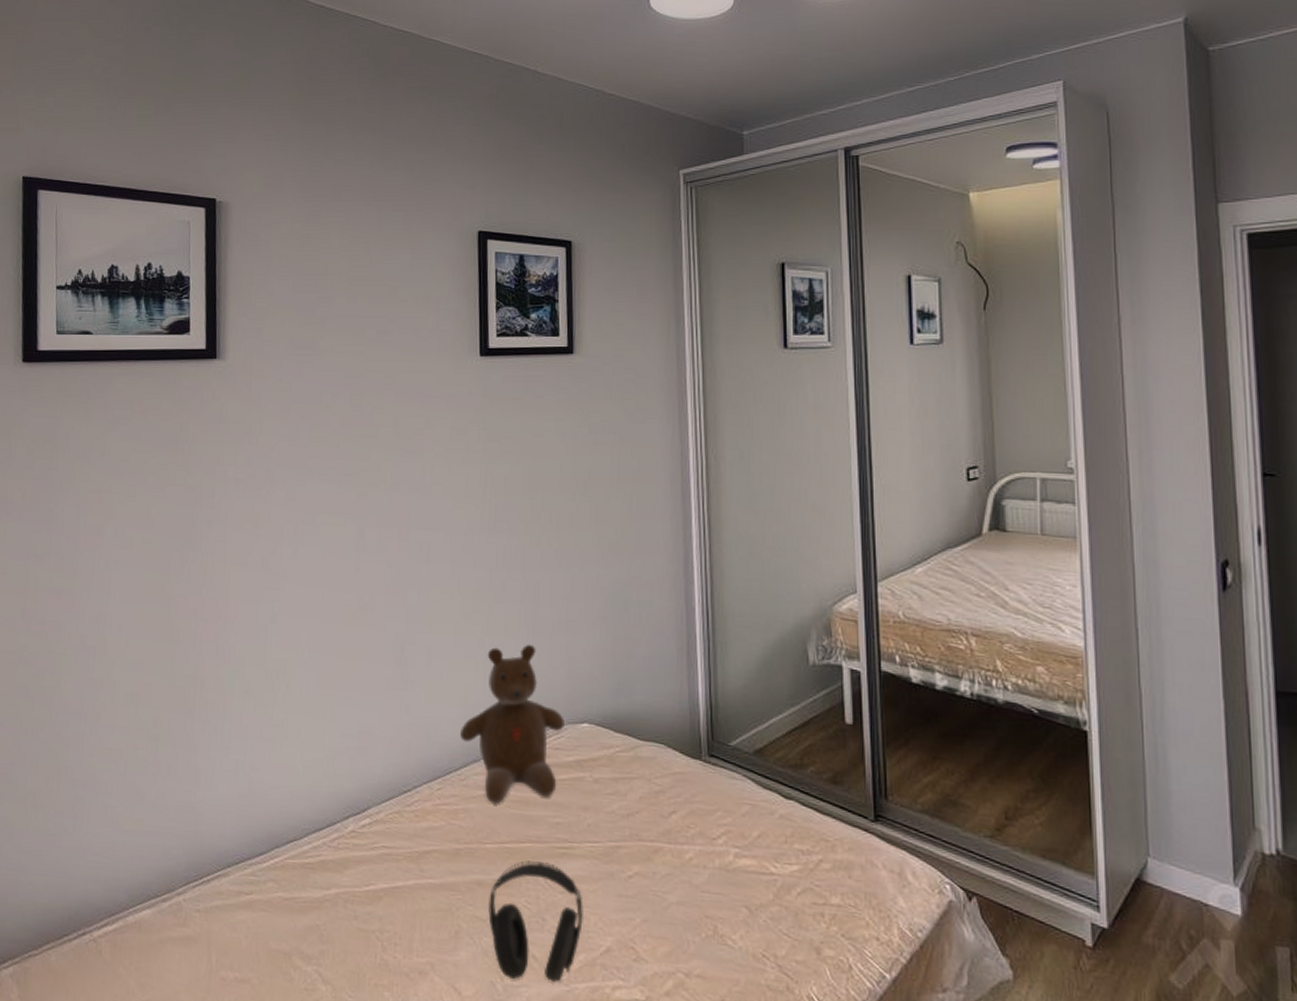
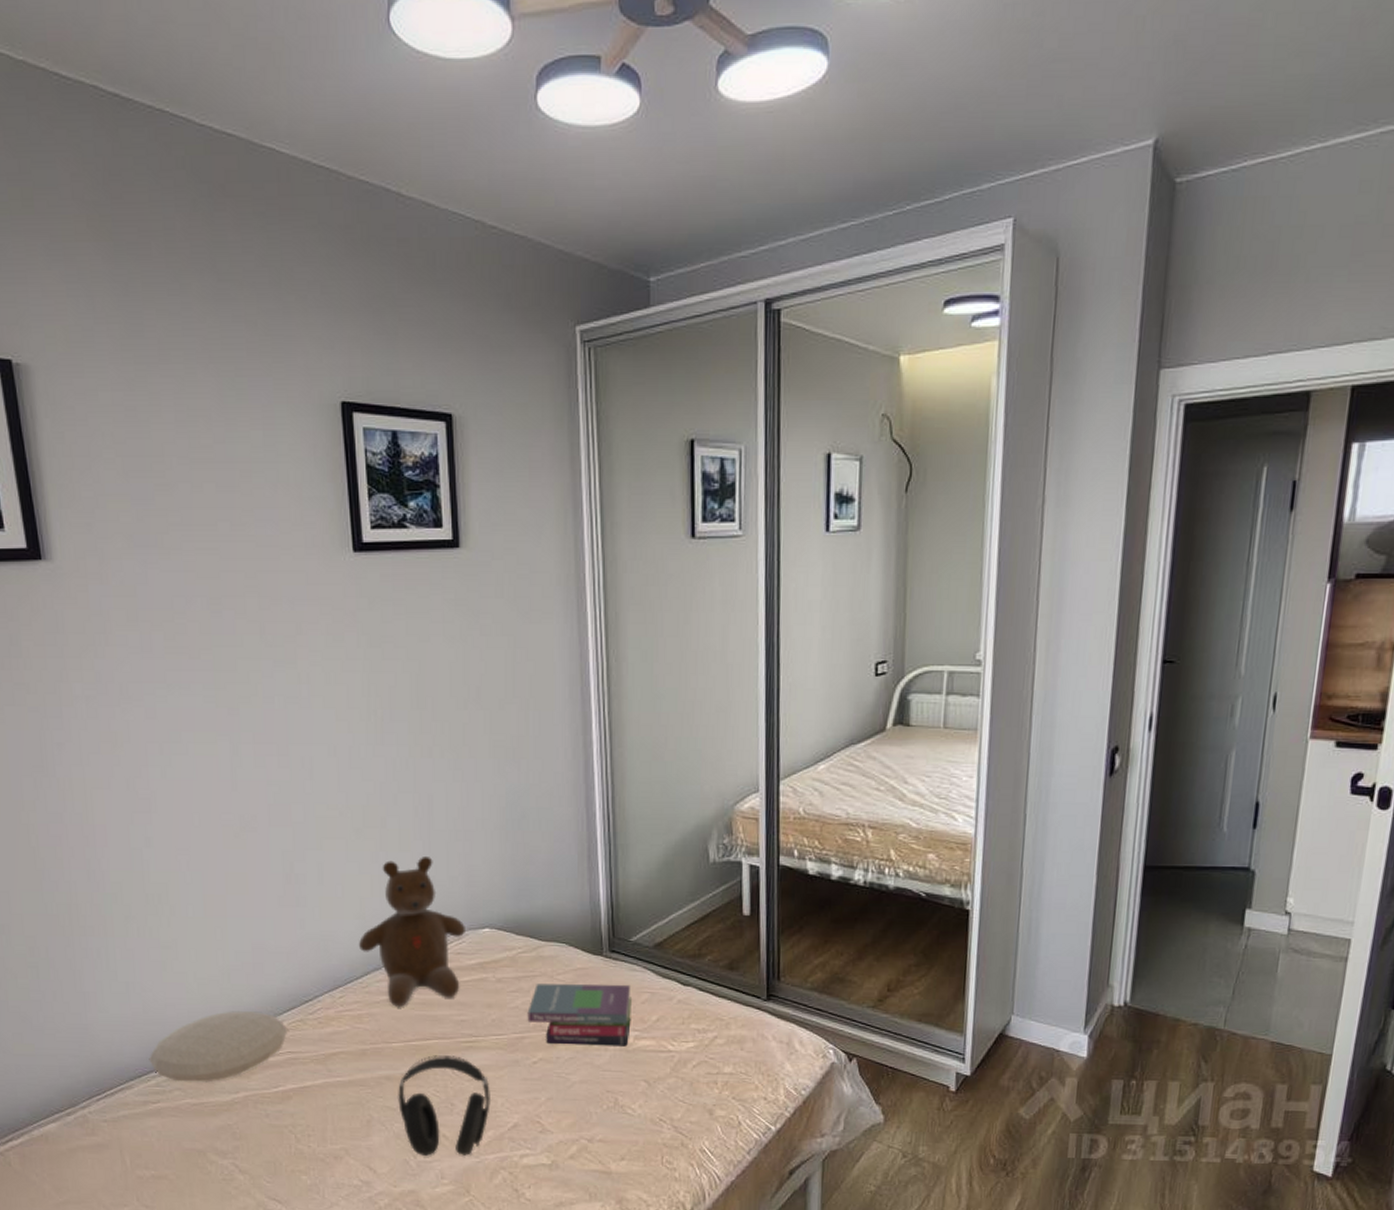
cushion: none [248,797,385,875] -> present [149,1011,288,1083]
books: none [623,787,733,865] -> present [527,984,633,1046]

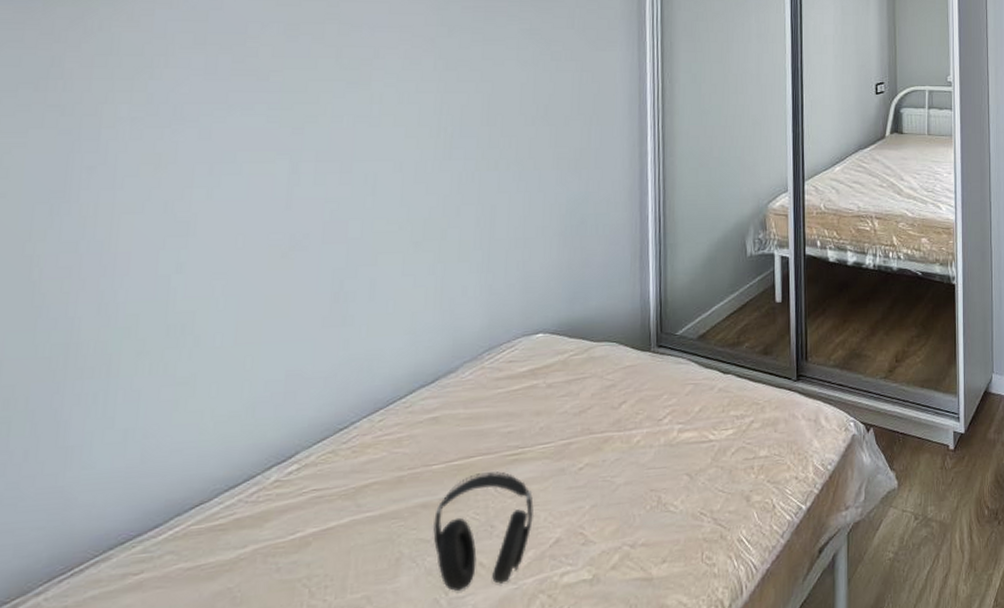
cushion: present [149,1011,288,1083] -> none [138,447,316,544]
stuffed bear: present [358,855,465,1007] -> none [405,265,519,425]
books: present [527,984,633,1046] -> none [575,377,677,447]

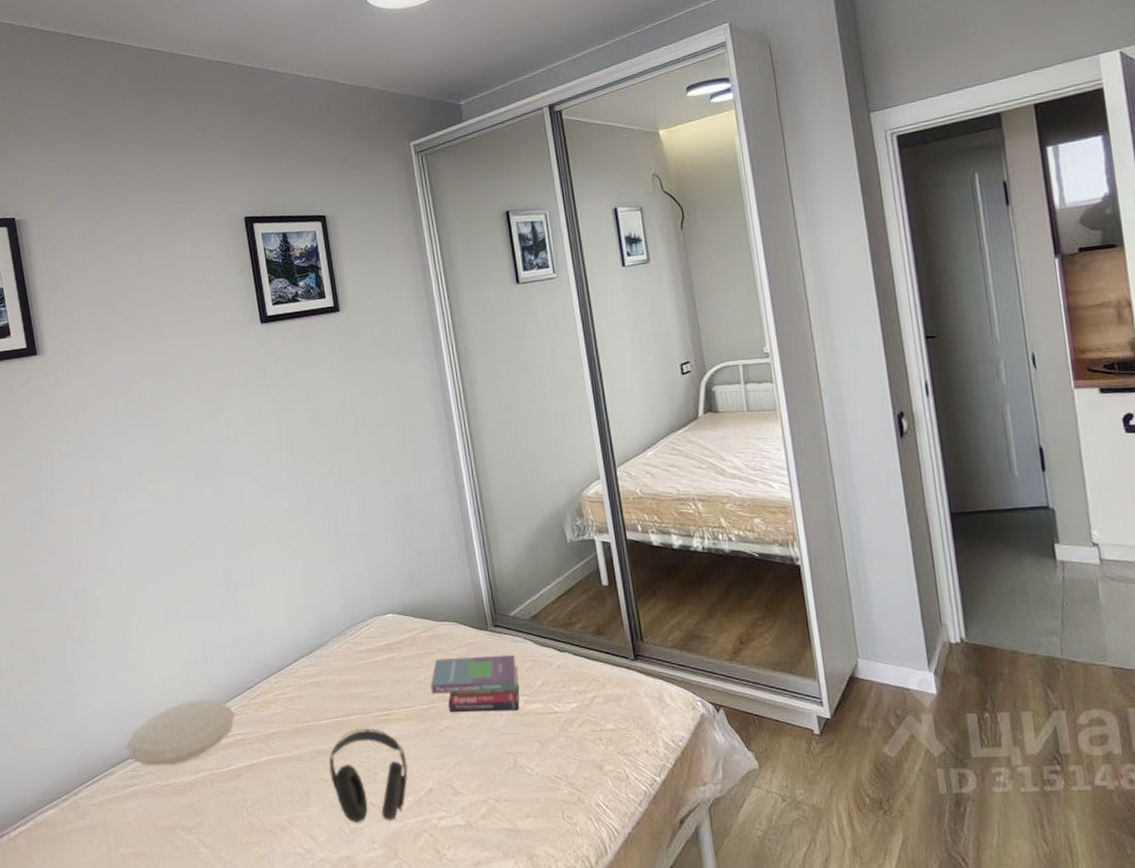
cushion: none [138,447,316,544] -> present [126,700,236,766]
books: none [575,377,677,447] -> present [430,654,520,712]

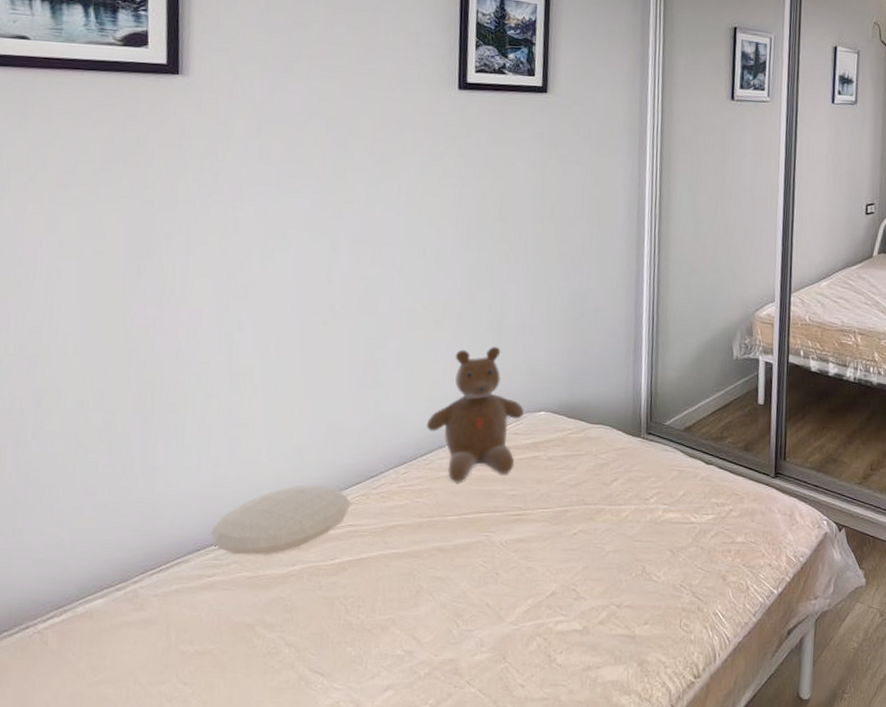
stuffed bear: none [286,556,373,688] -> present [426,346,524,482]
headphones: present [329,728,409,822] -> none [447,527,534,624]
books: present [430,654,520,712] -> none [571,462,664,519]

